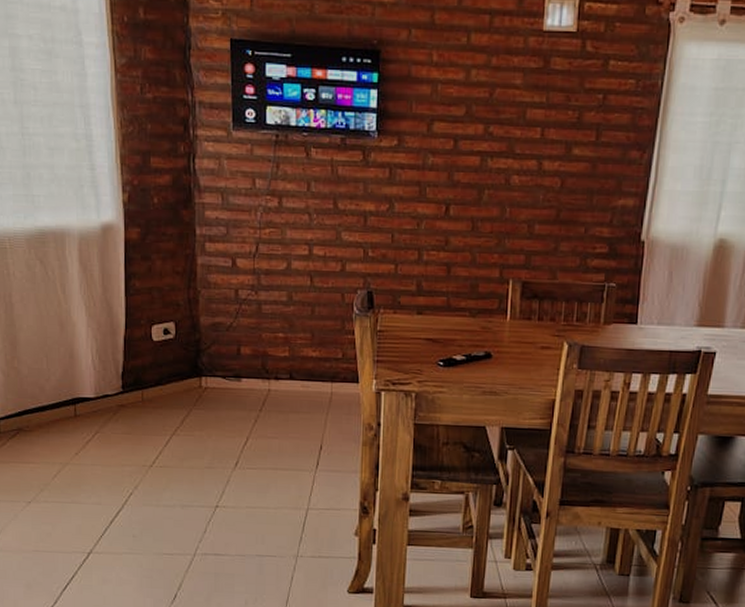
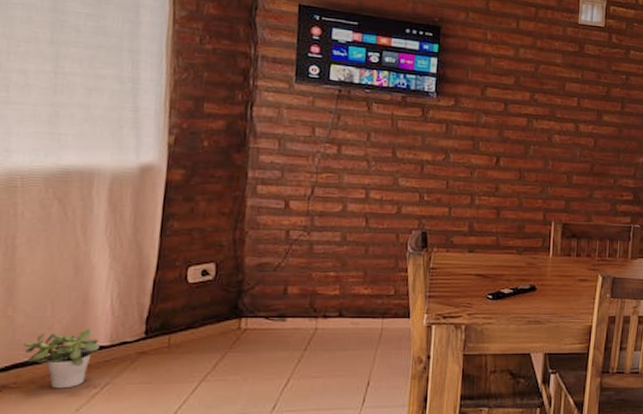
potted plant: none [29,381,87,434] -> present [23,329,100,389]

